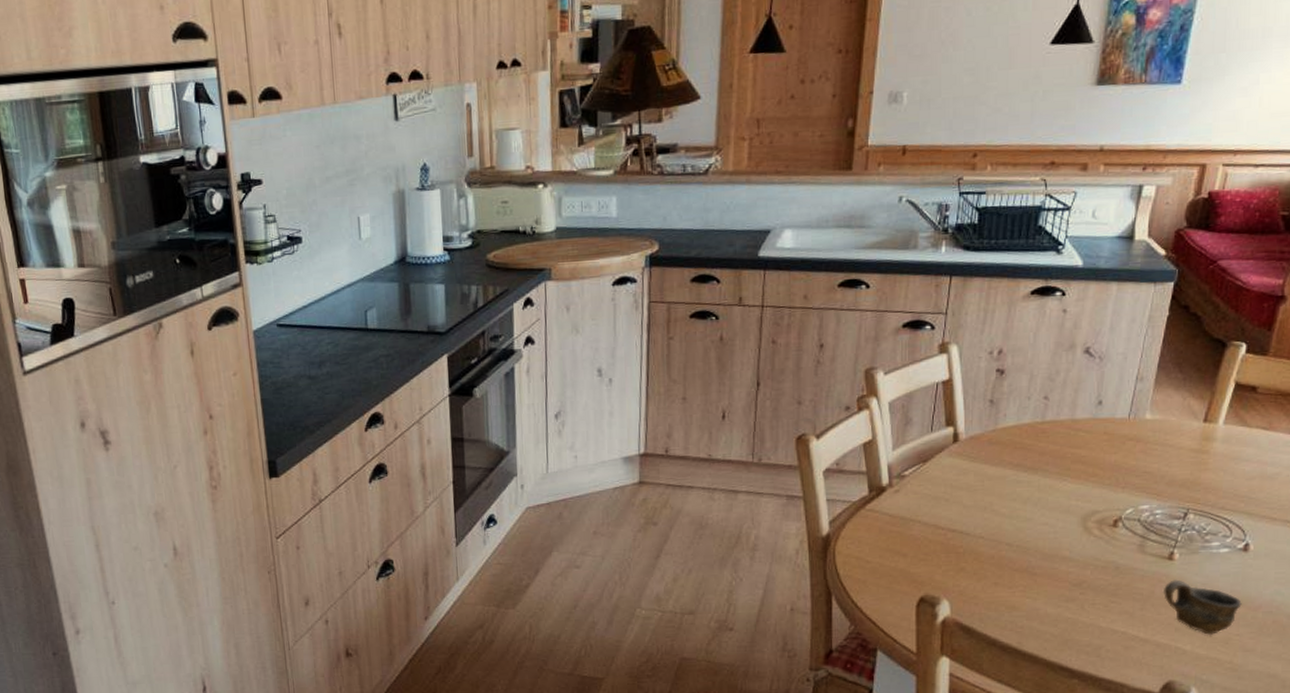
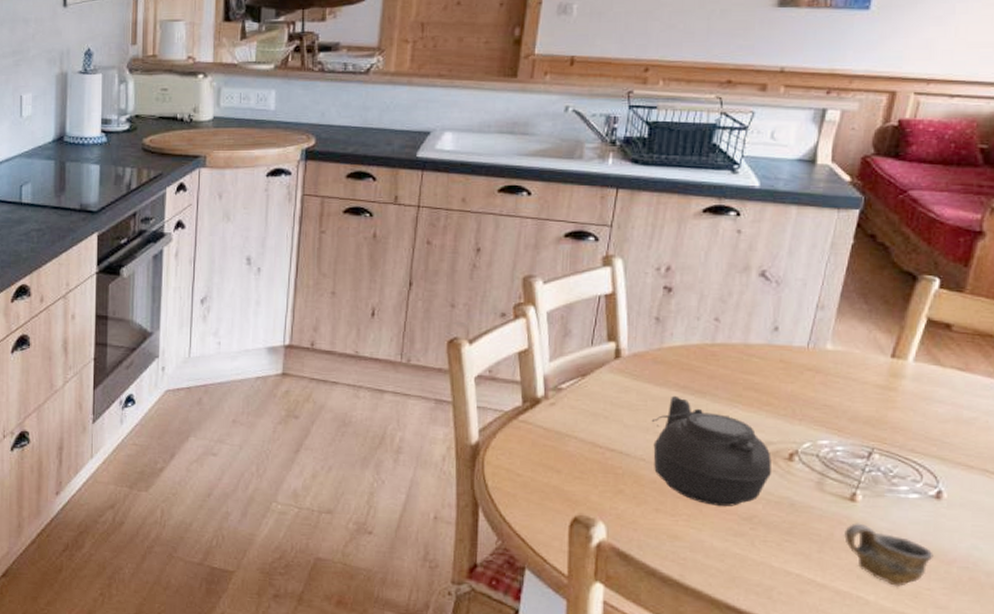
teapot: none [988,474,1099,576] -> present [651,395,772,507]

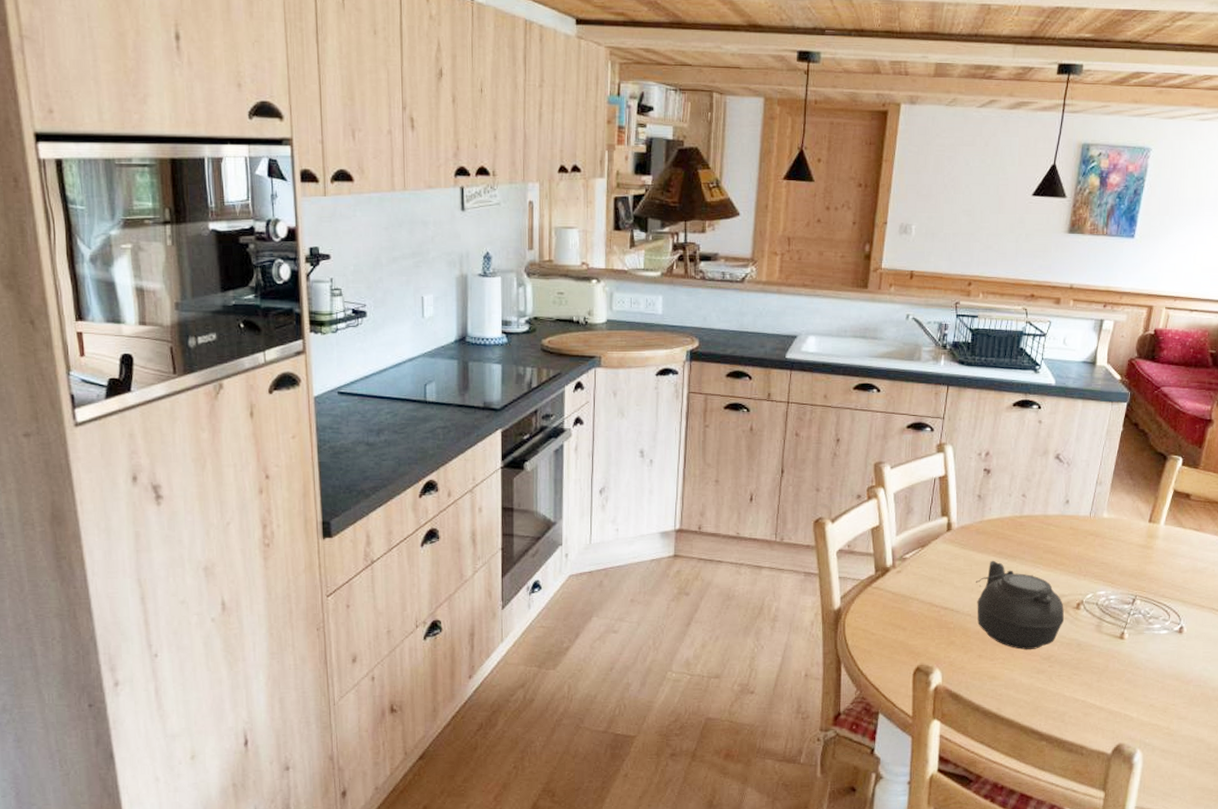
cup: present [843,523,934,586] -> none [1115,656,1177,704]

